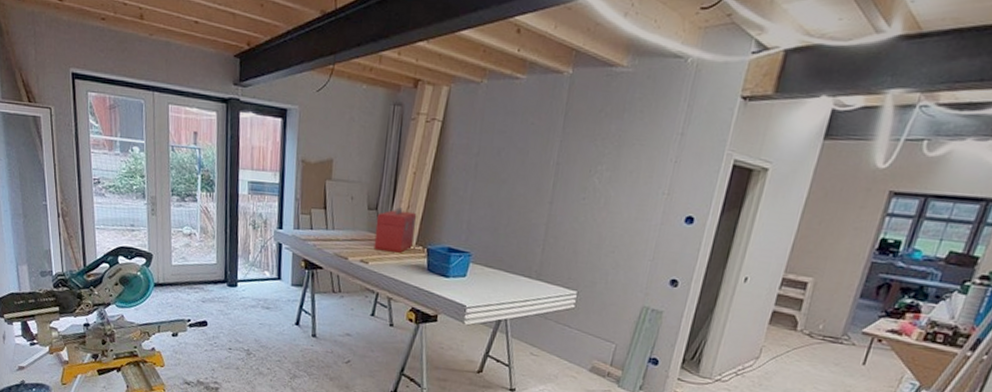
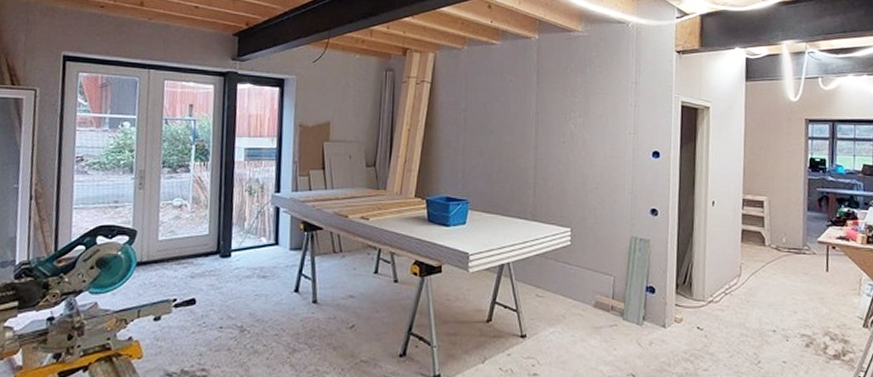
toolbox: present [373,207,417,254] -> none [373,162,414,207]

